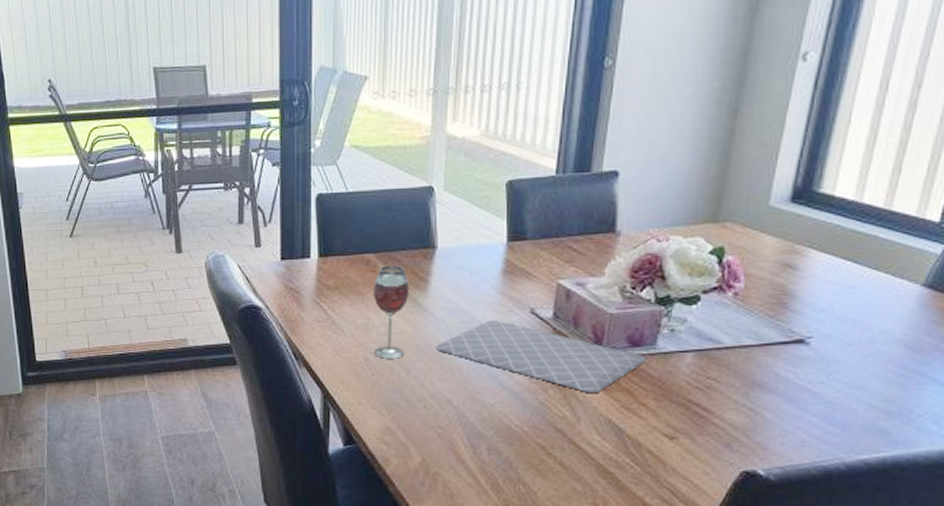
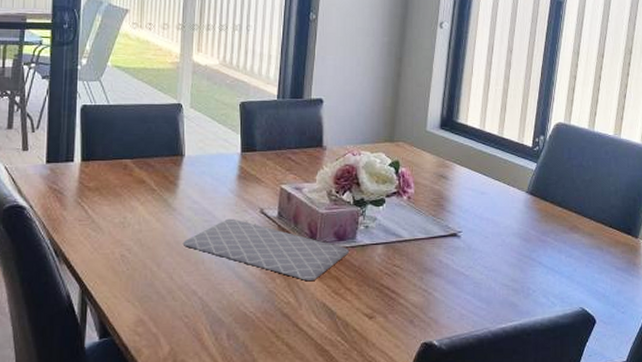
wineglass: present [373,265,410,359] -> none [130,170,161,254]

